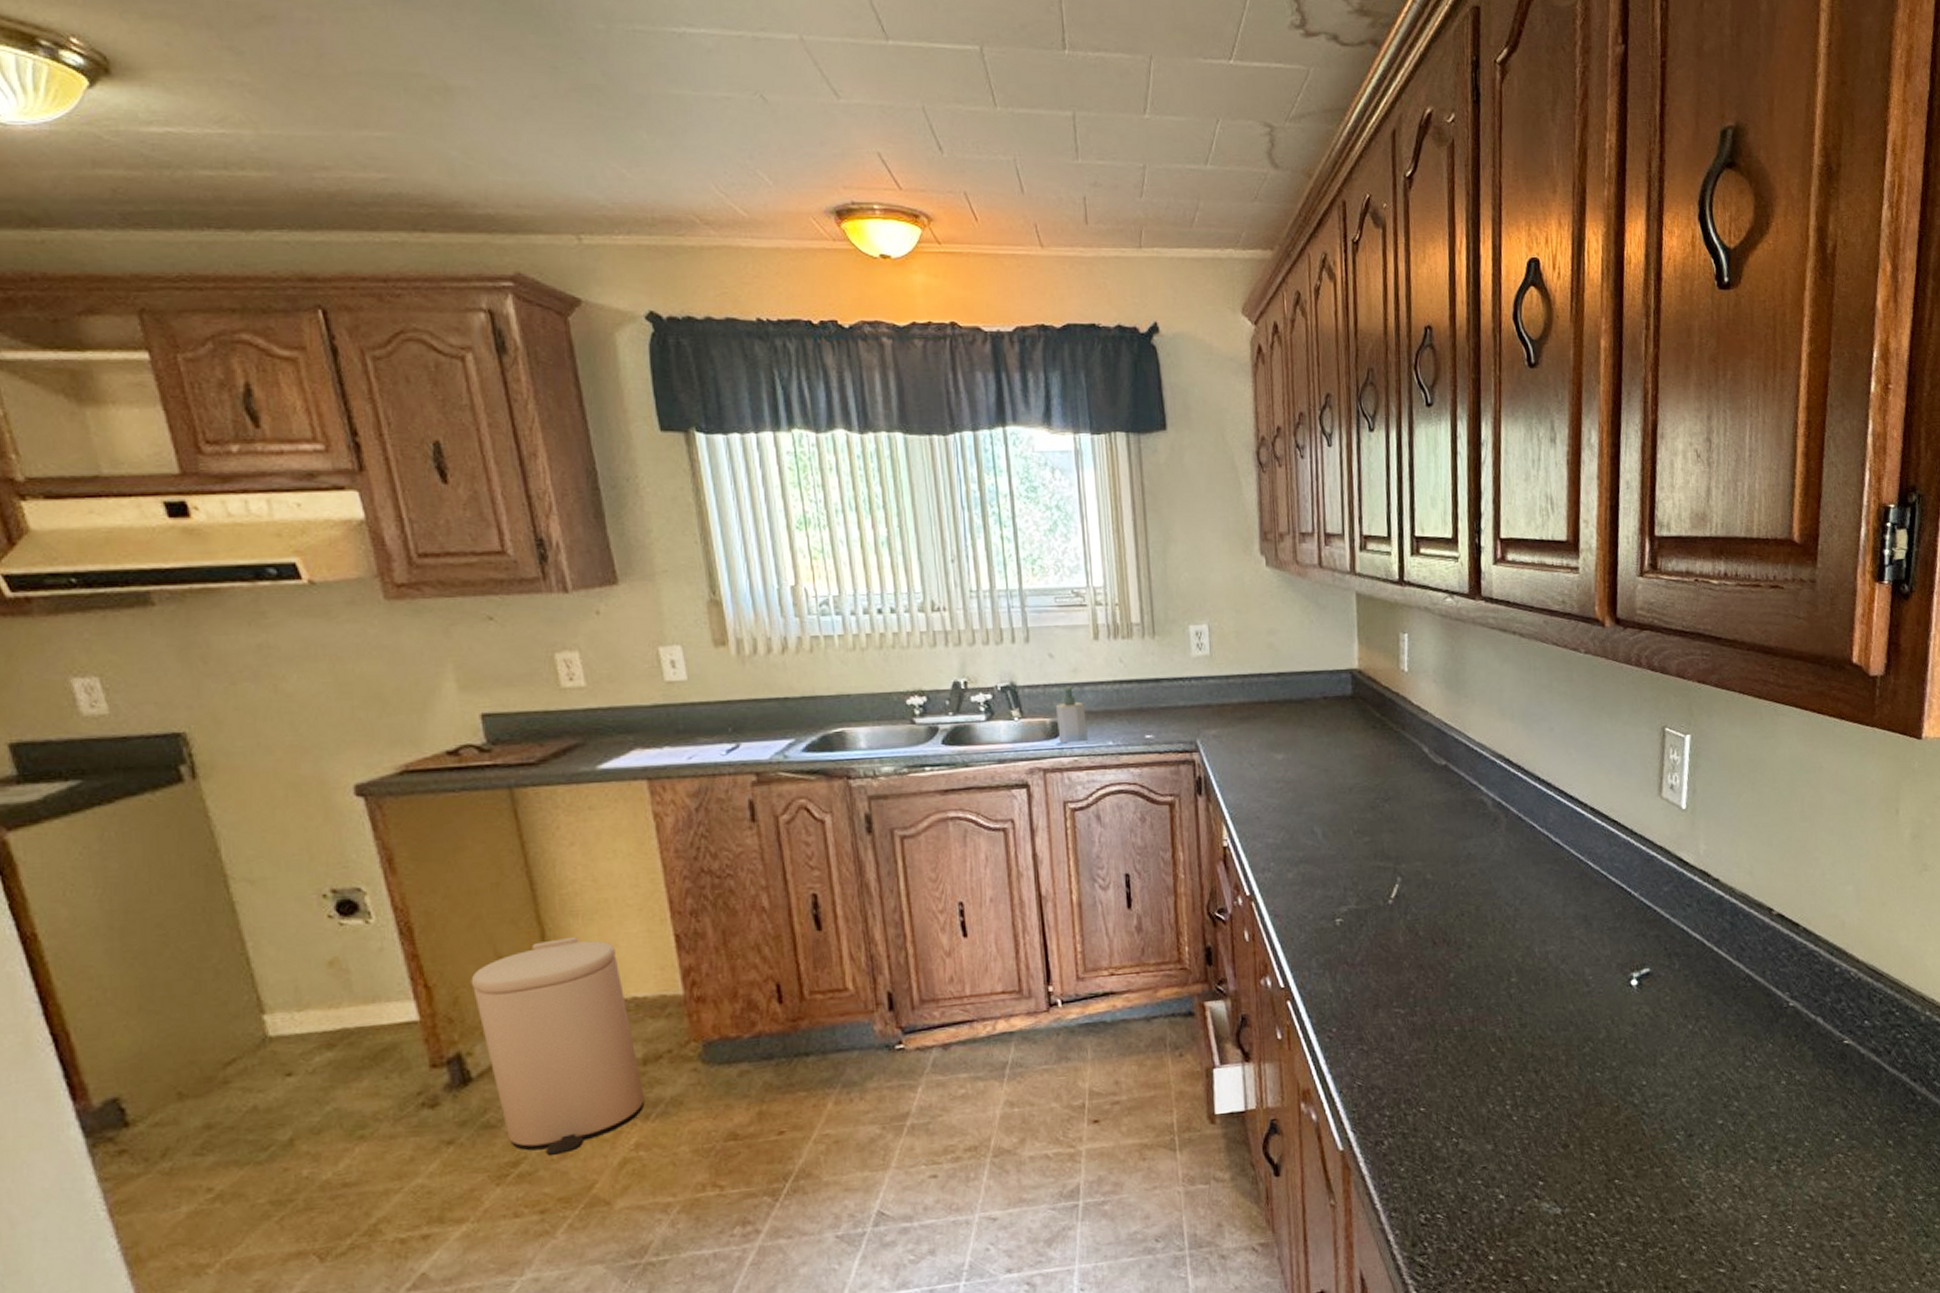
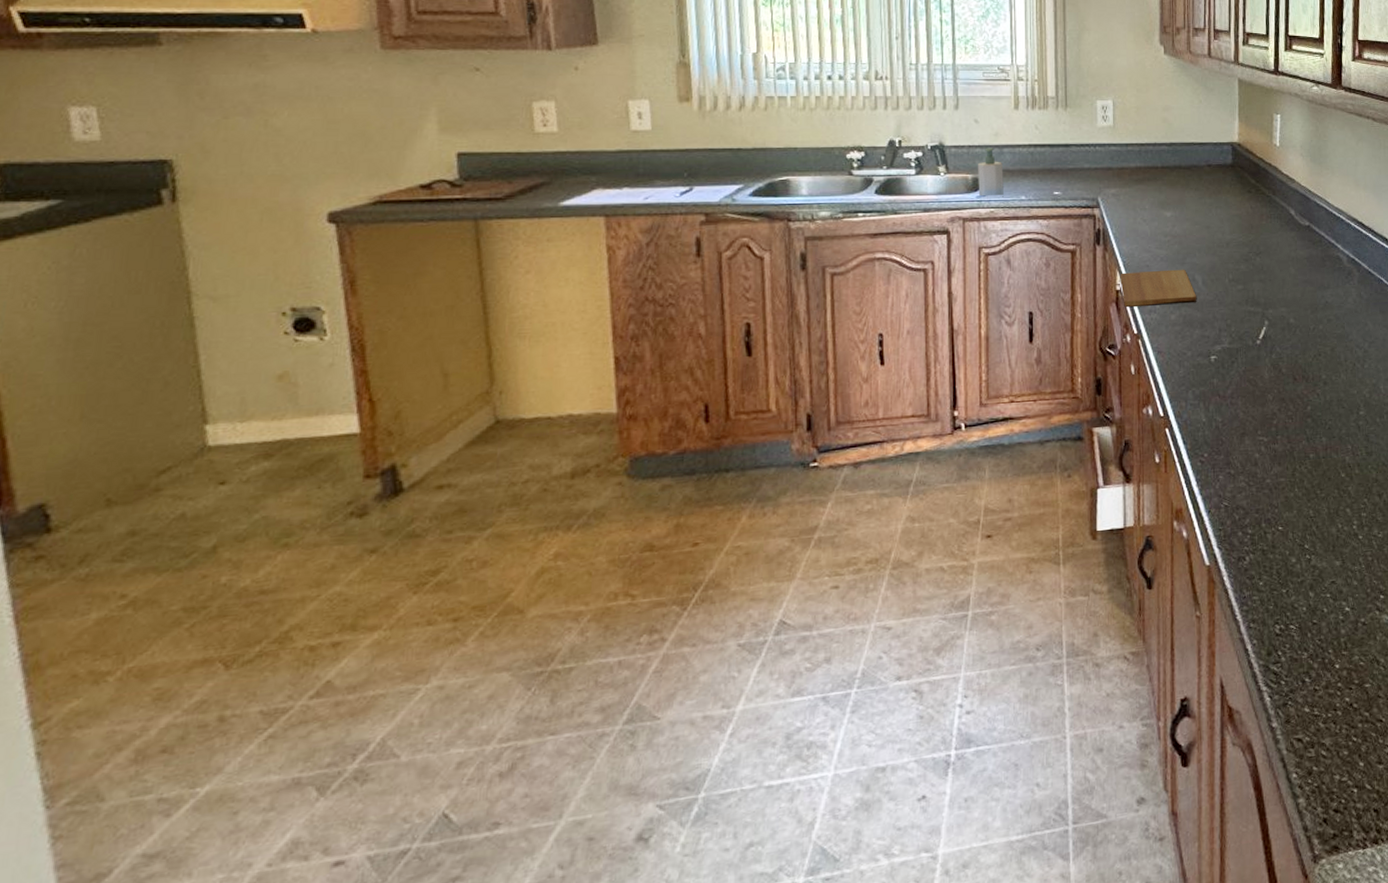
pedal bin: present [471,936,645,1157] -> none [414,356,569,566]
cutting board: none [1226,820,1316,867] -> present [1120,269,1196,308]

